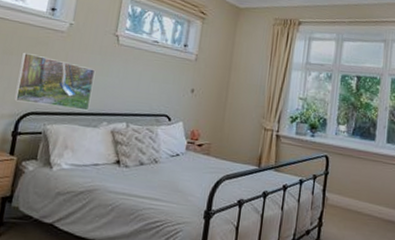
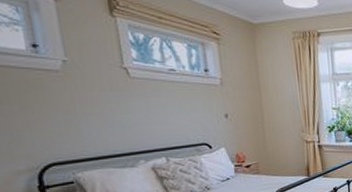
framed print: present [14,52,96,111] -> none [14,99,120,155]

